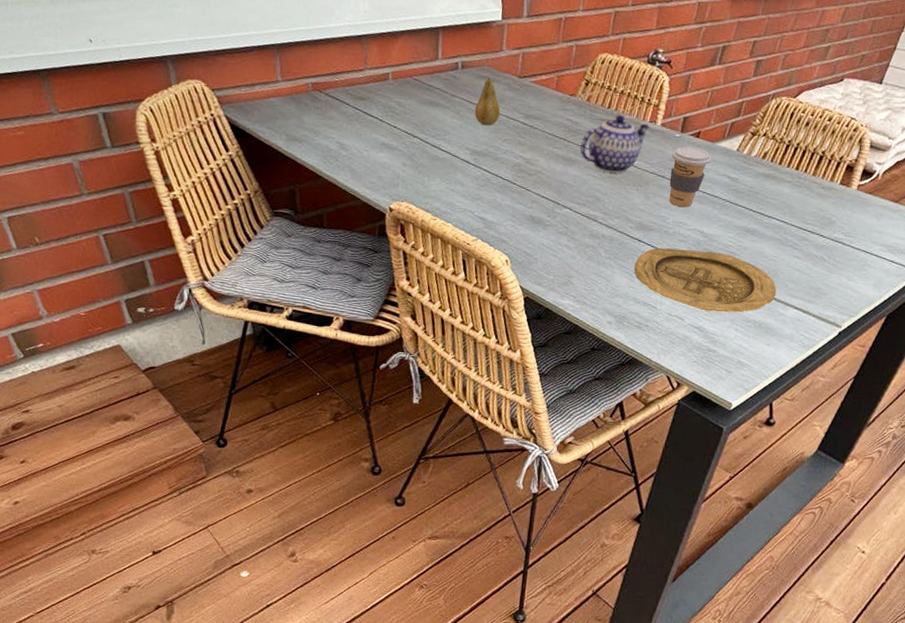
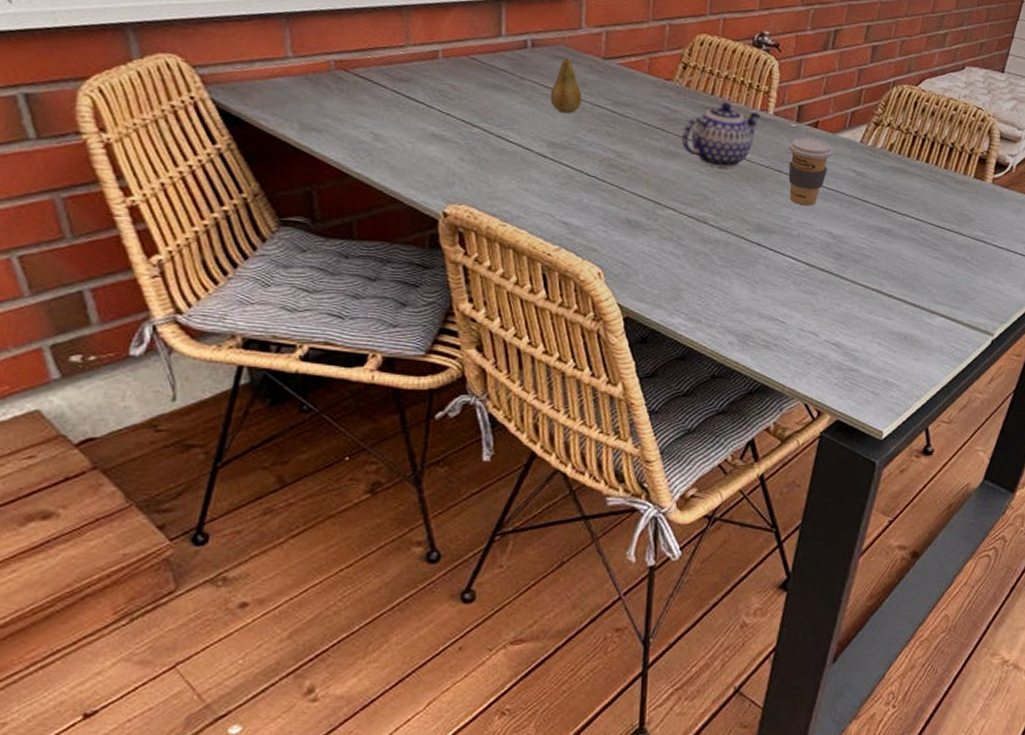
plate: present [634,247,777,313] -> none [756,252,919,325]

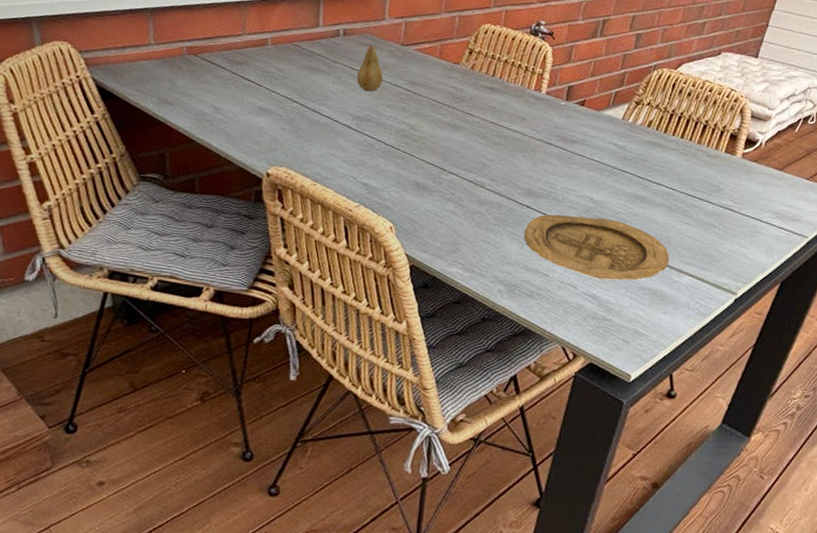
teapot: present [682,102,761,168] -> none [465,83,534,140]
plate: none [756,252,919,325] -> present [524,214,670,280]
coffee cup: present [788,138,834,206] -> none [556,114,598,174]

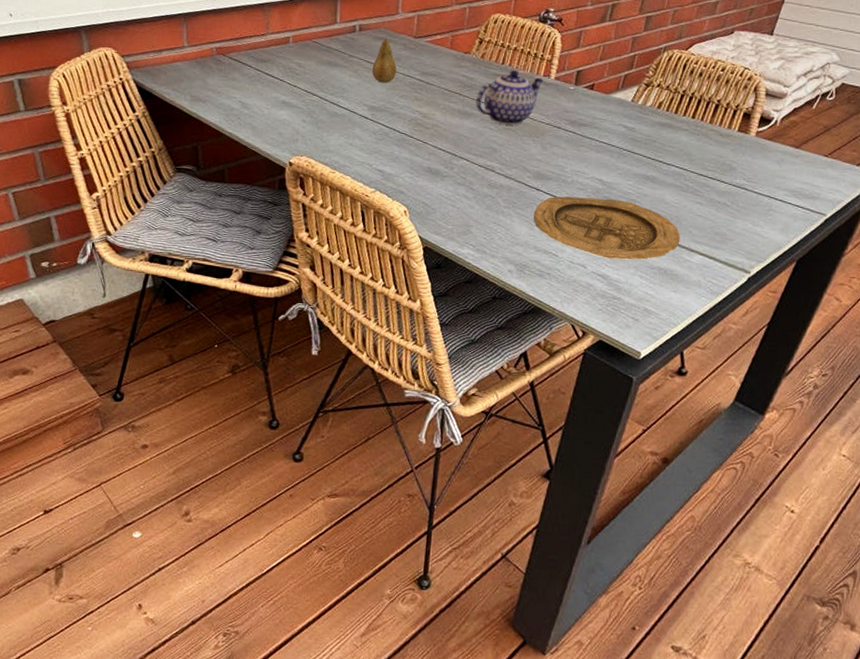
teapot: none [465,83,534,140] -> present [476,70,544,125]

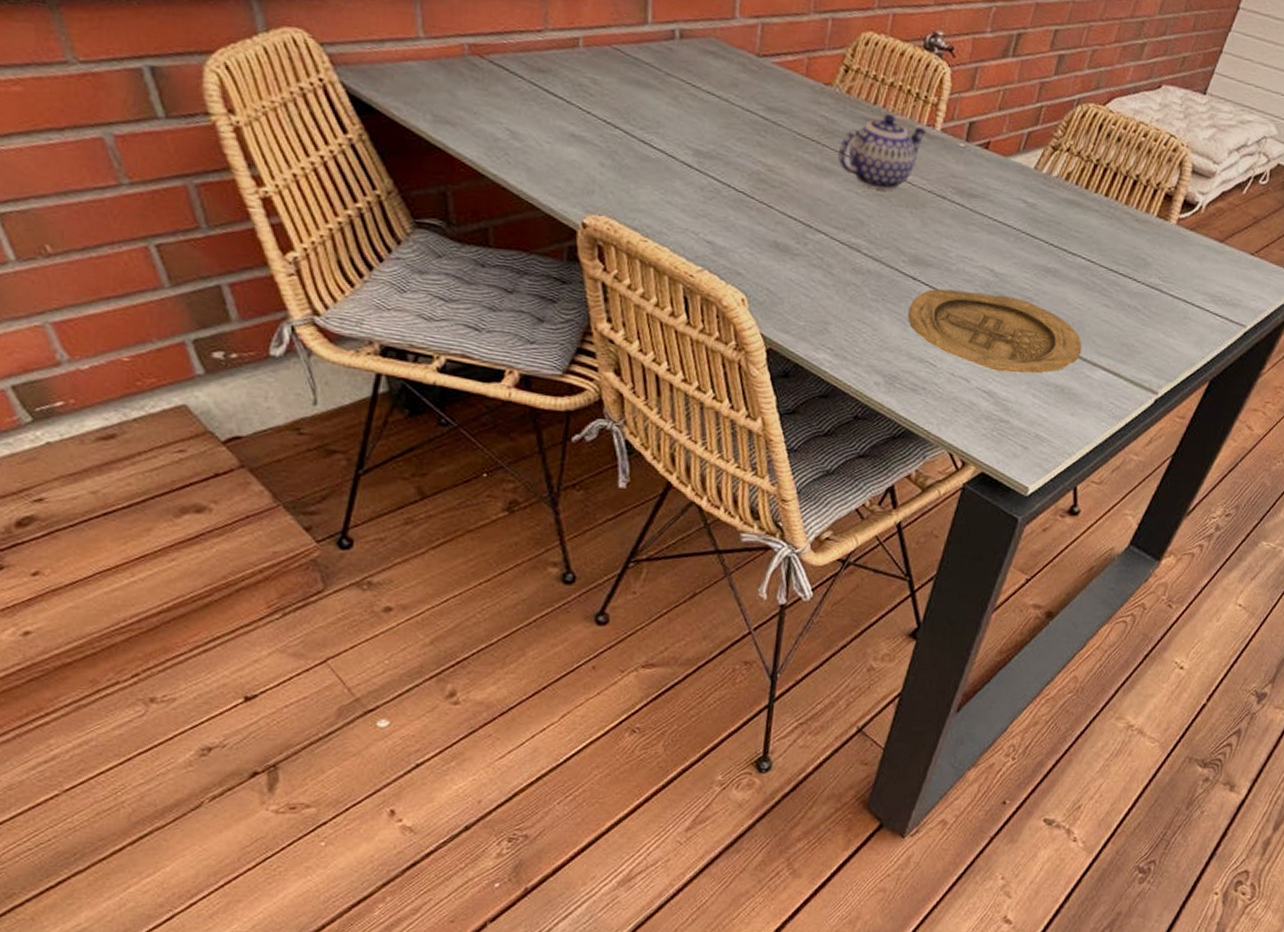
fruit: present [372,38,397,83] -> none [698,53,732,119]

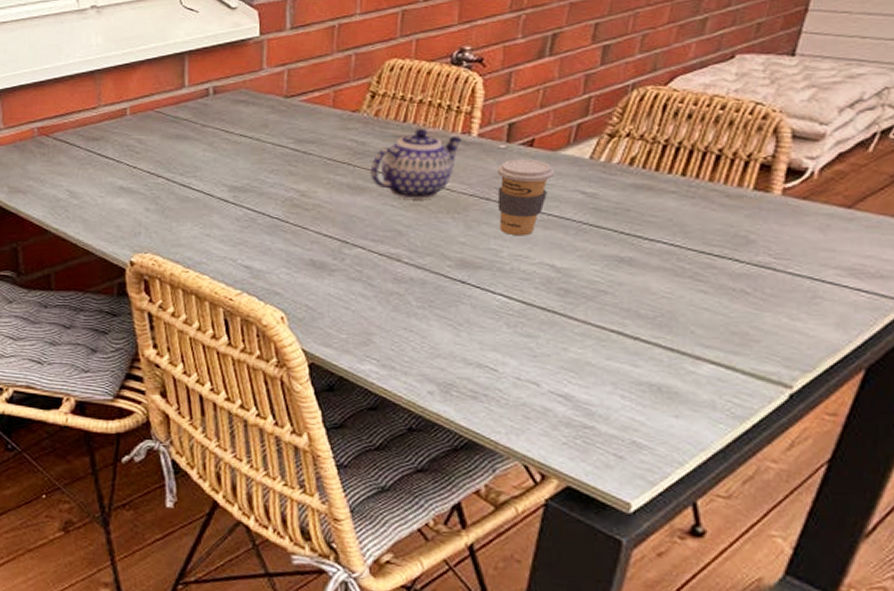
plate: present [908,288,1082,374] -> none [460,290,678,373]
coffee cup: none [951,159,1004,238] -> present [497,159,555,236]

